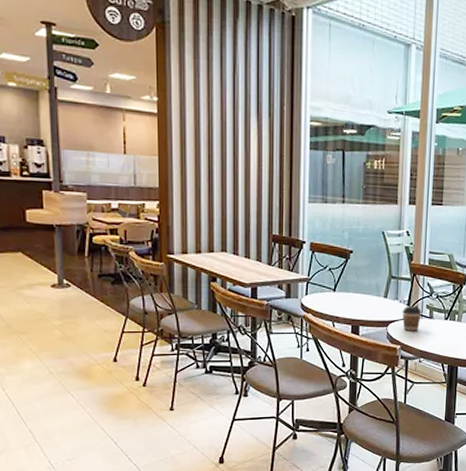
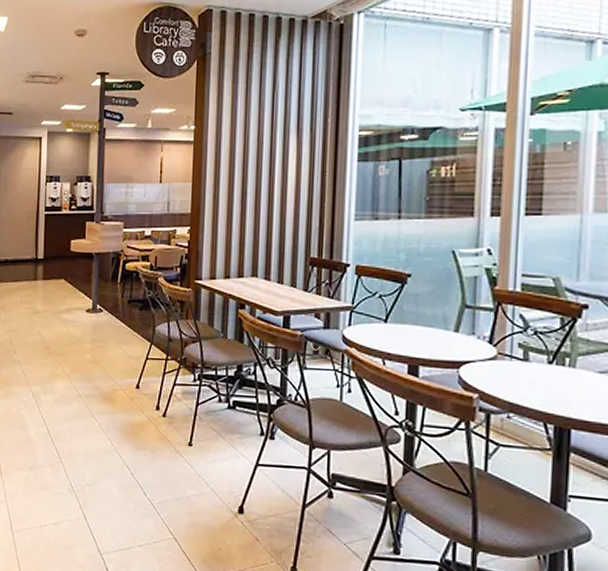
coffee cup: present [402,304,422,331] -> none [481,342,511,377]

